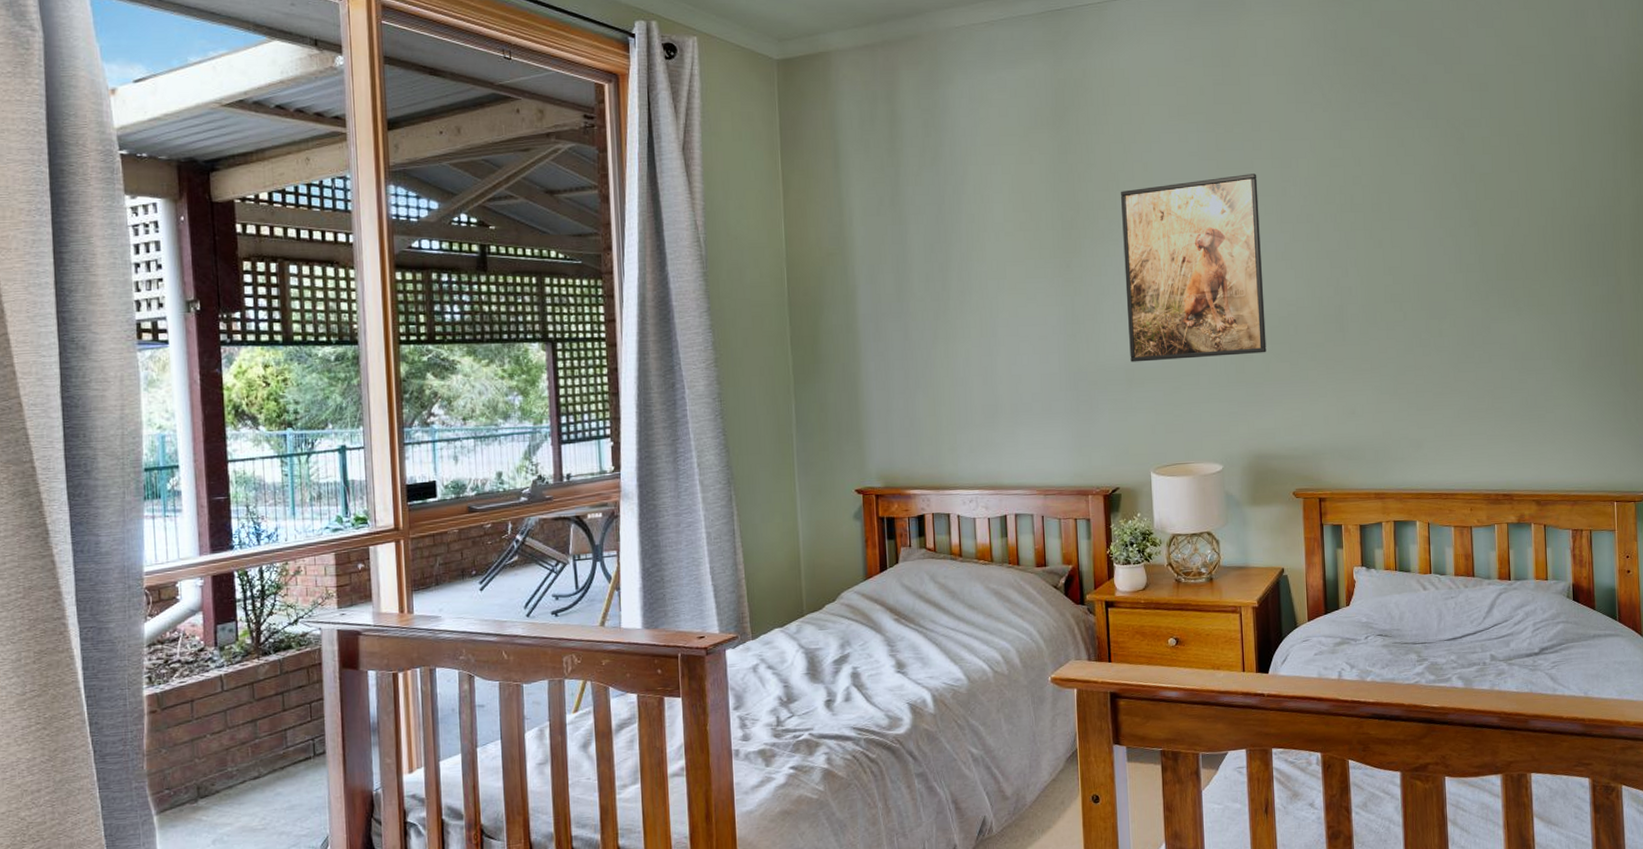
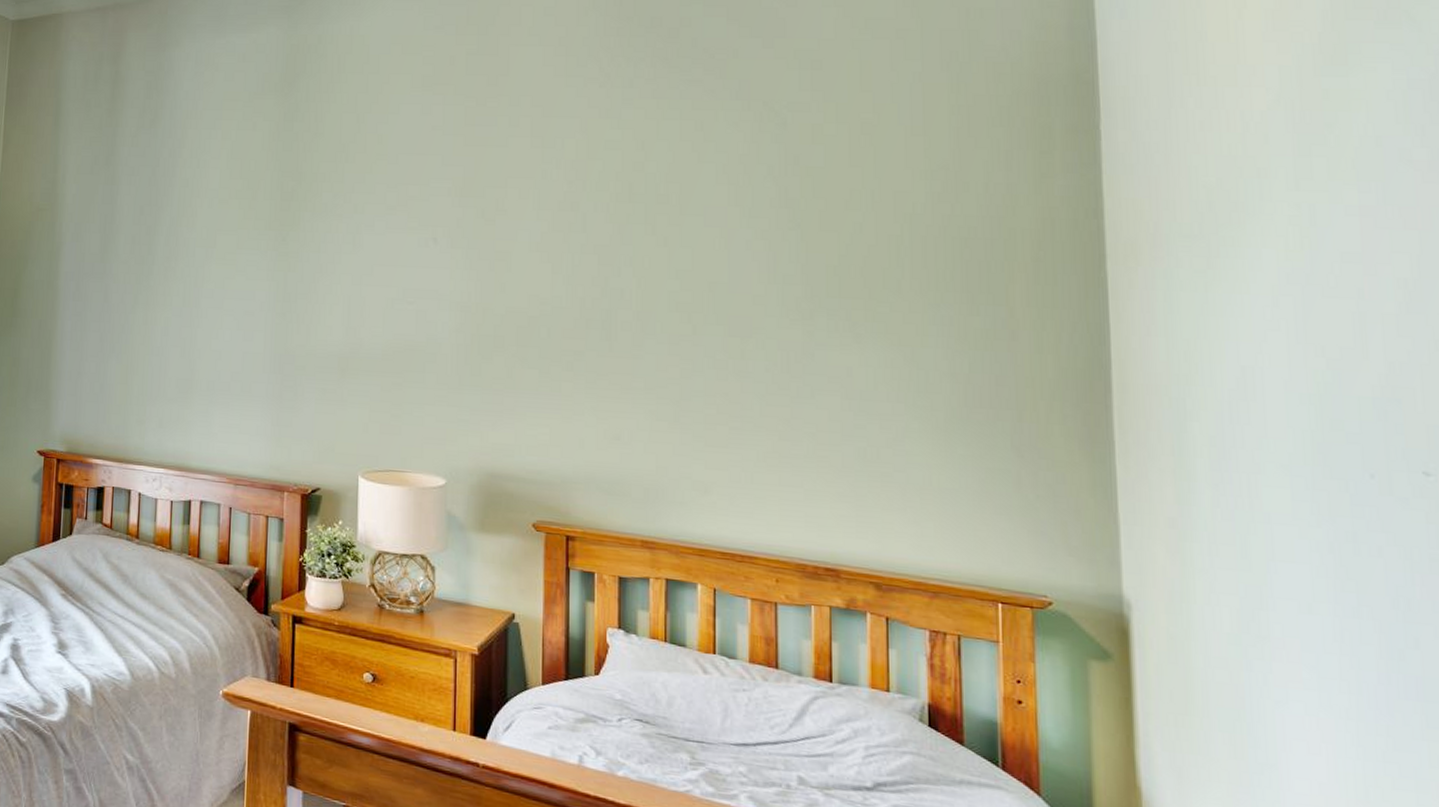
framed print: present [1121,174,1267,362] -> none [345,152,512,356]

